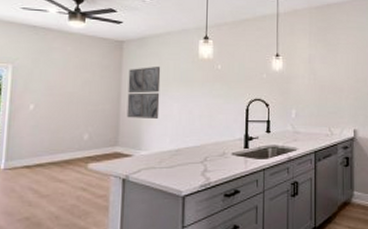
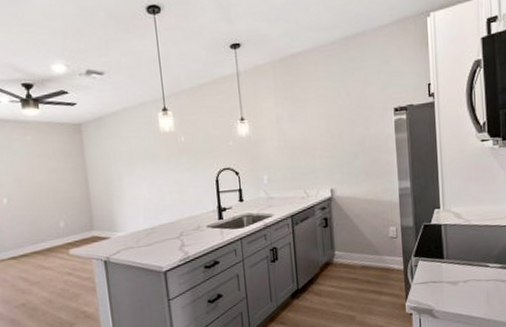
wall art: present [126,66,161,120] -> none [91,145,130,202]

